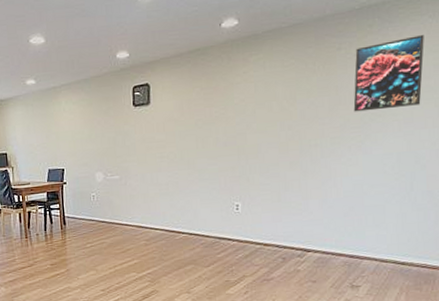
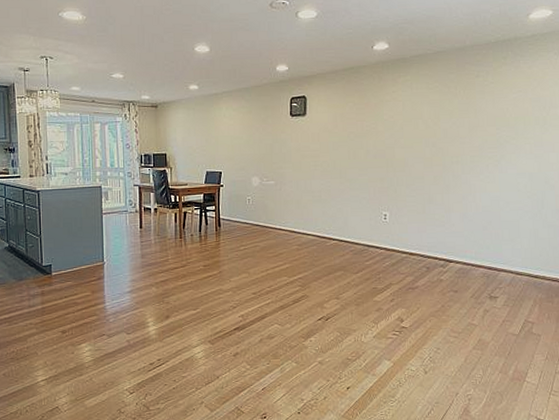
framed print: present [353,35,424,112] -> none [490,69,551,134]

